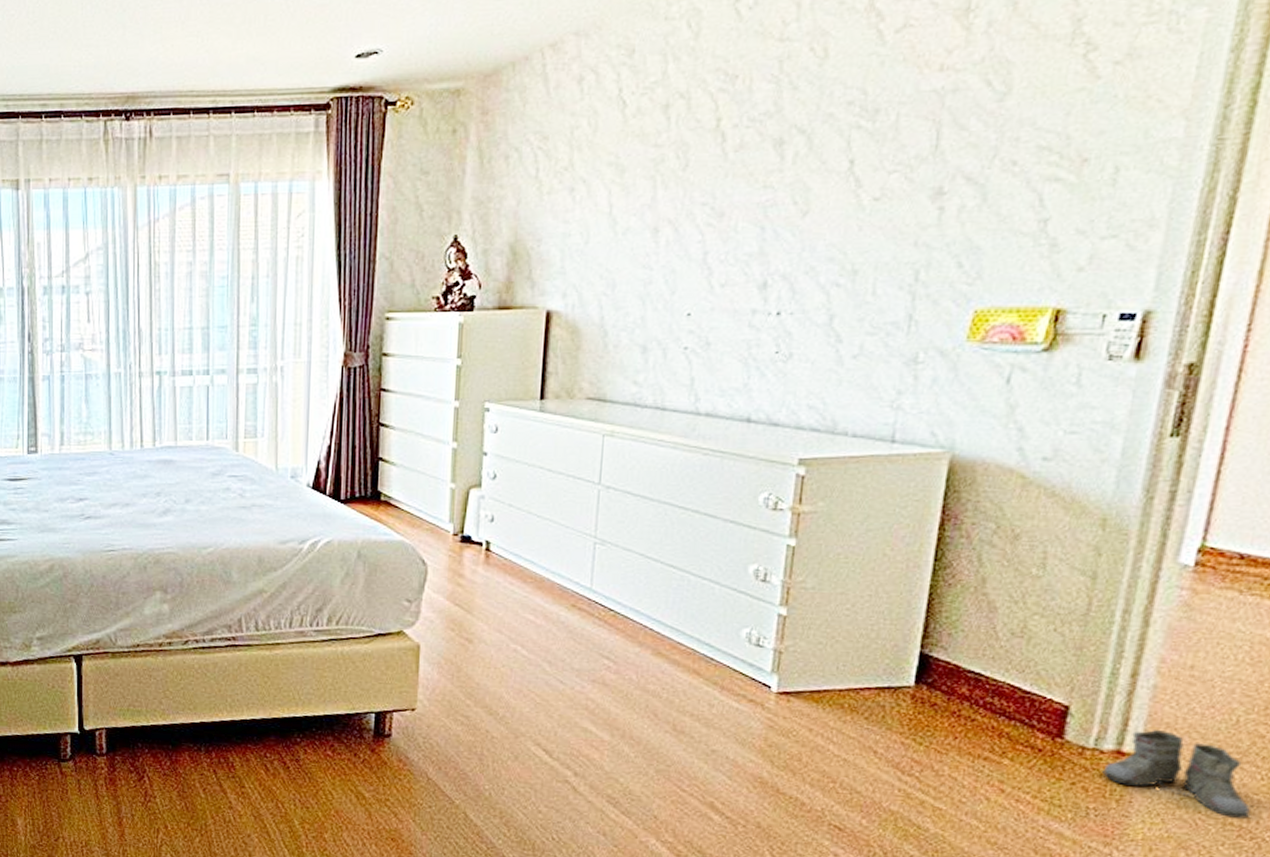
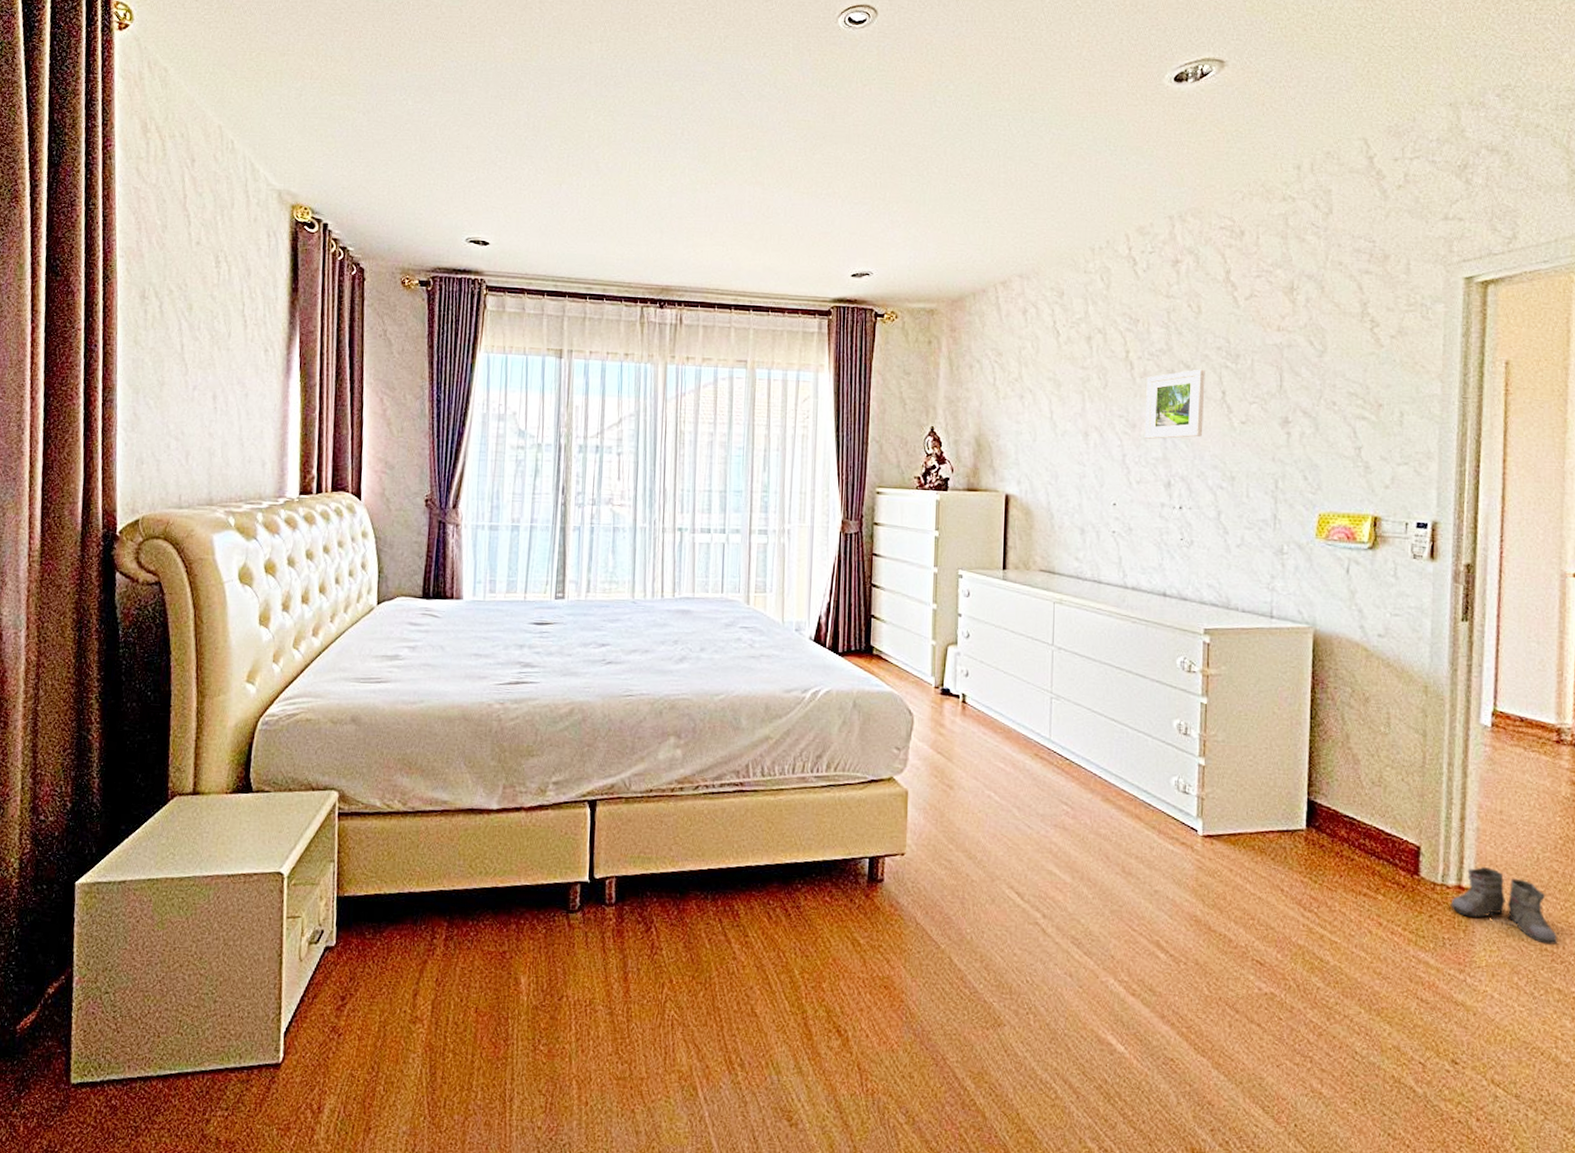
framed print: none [735,133,828,230] -> present [1144,369,1205,439]

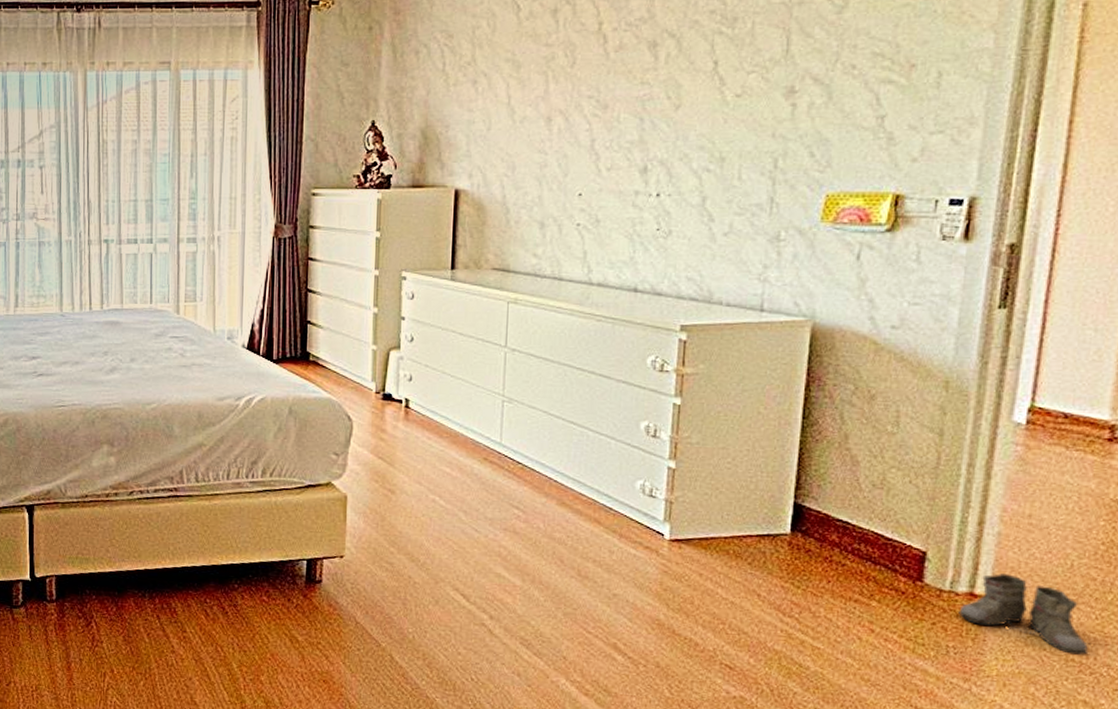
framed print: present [1144,369,1205,439] -> none [617,37,694,120]

